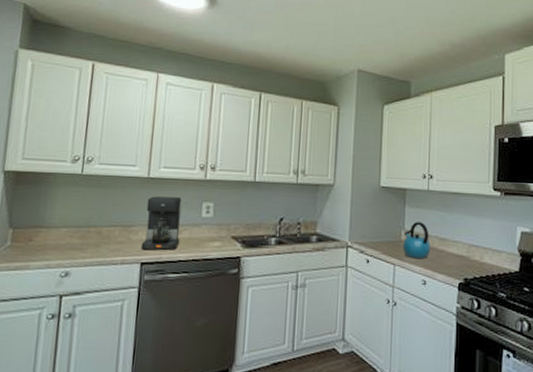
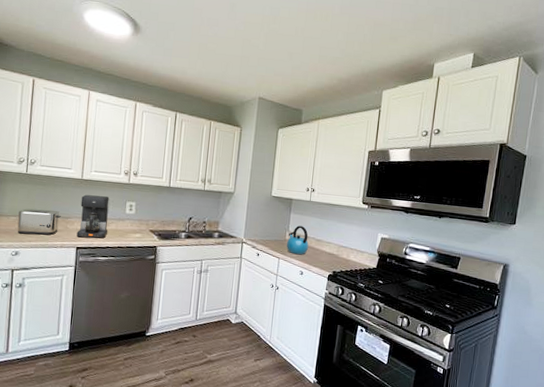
toaster: none [68,217,122,250] -> present [17,208,61,236]

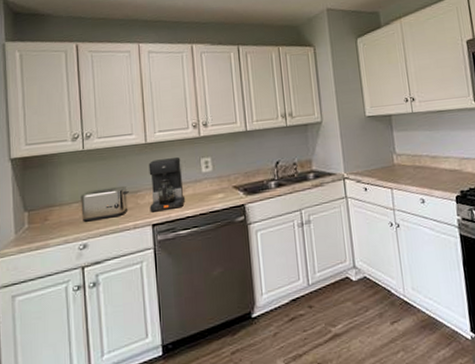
kettle: present [286,226,309,255] -> none [395,144,424,180]

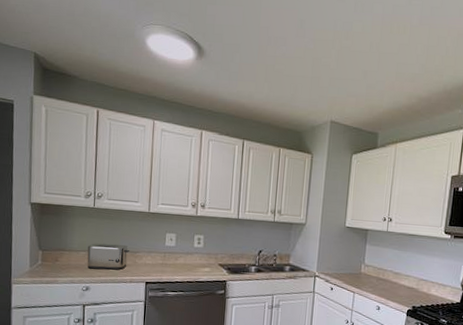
coffee maker: present [148,157,185,212] -> none [145,228,177,273]

